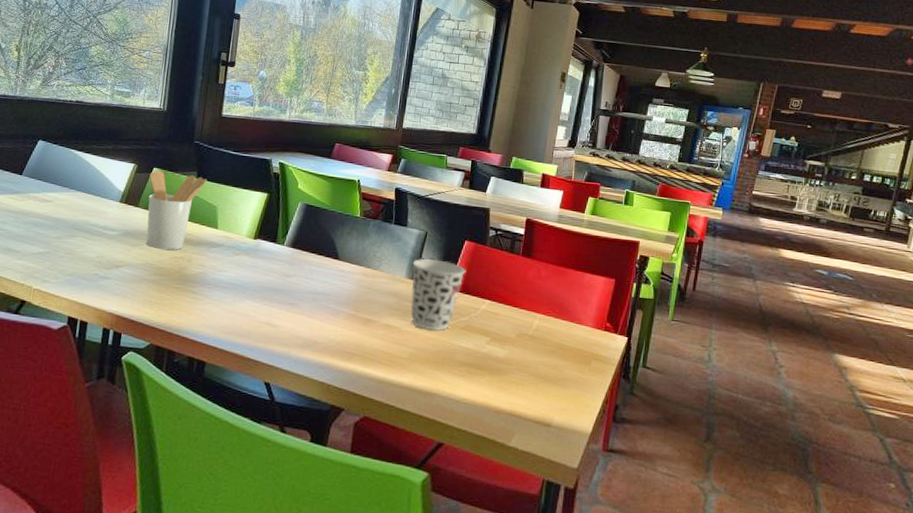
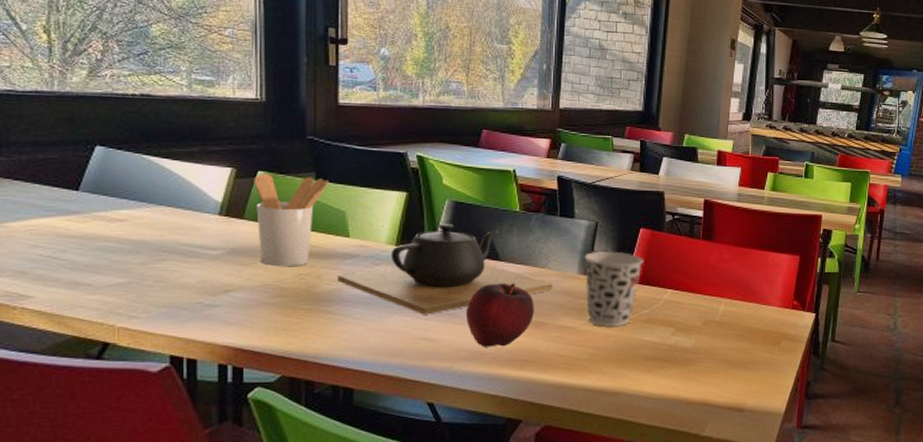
teapot: none [203,222,383,303] -> present [337,223,553,315]
fruit: none [305,280,365,338] -> present [465,283,534,347]

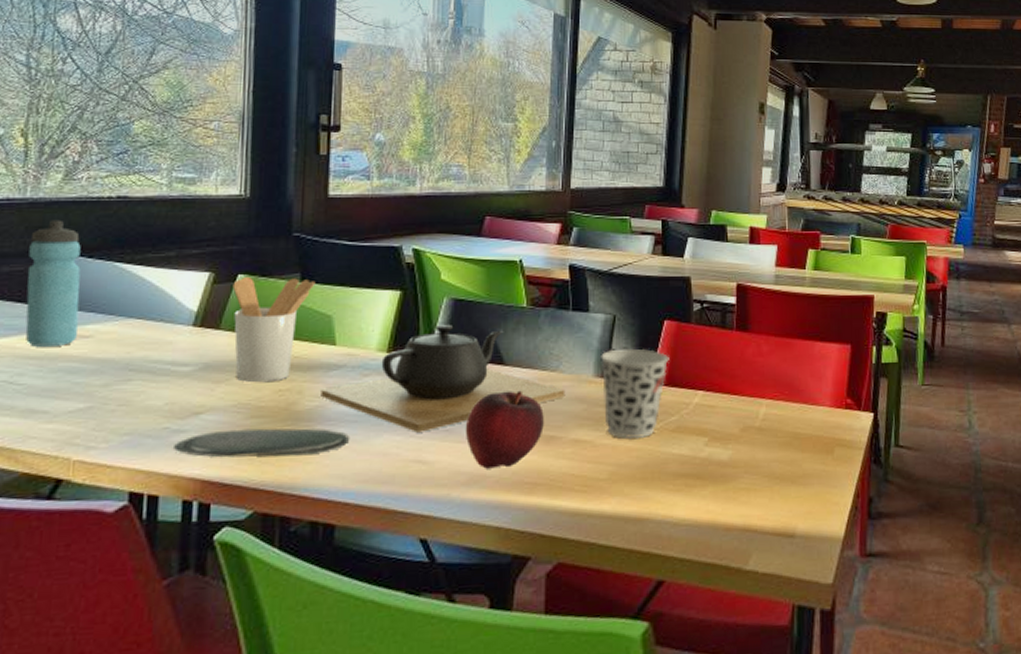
water bottle: none [61,113,114,228] -> present [25,220,81,347]
oval tray: none [208,306,365,331] -> present [174,428,350,458]

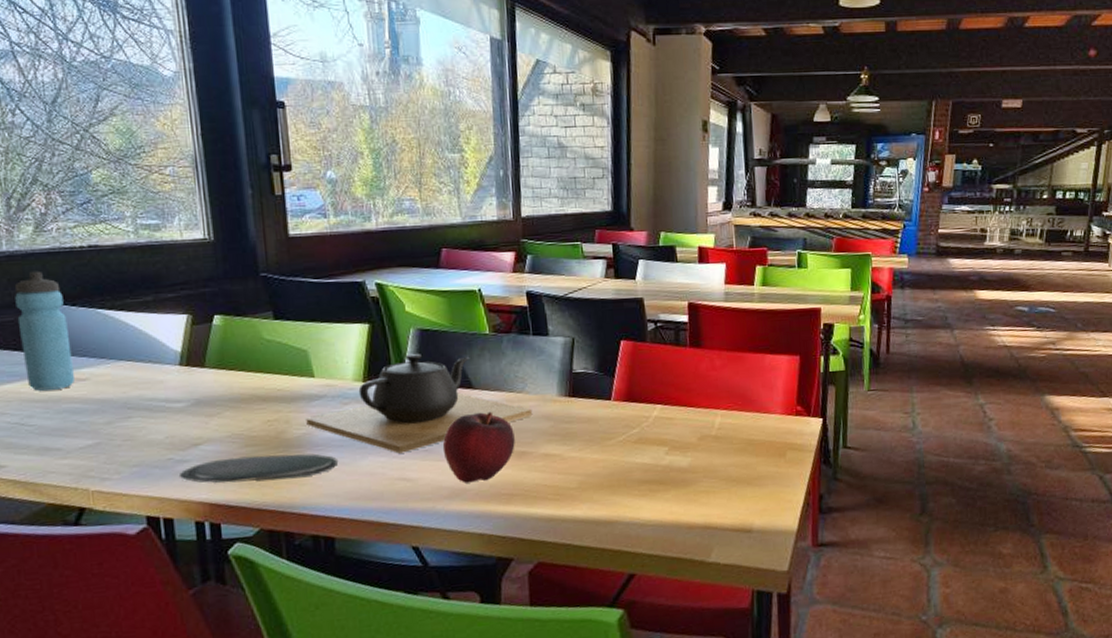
utensil holder: present [232,276,316,383] -> none [210,316,288,415]
cup: present [601,348,669,440] -> none [563,368,628,452]

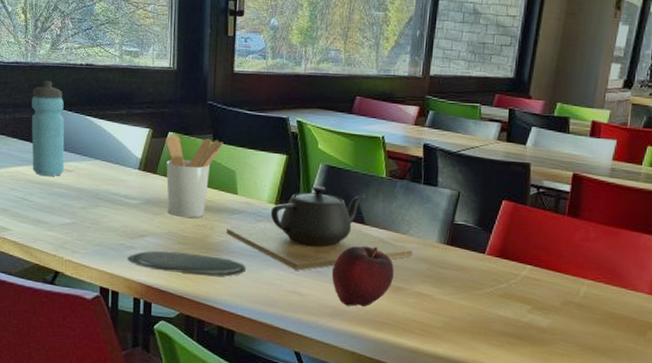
utensil holder: none [210,316,288,415] -> present [165,134,224,219]

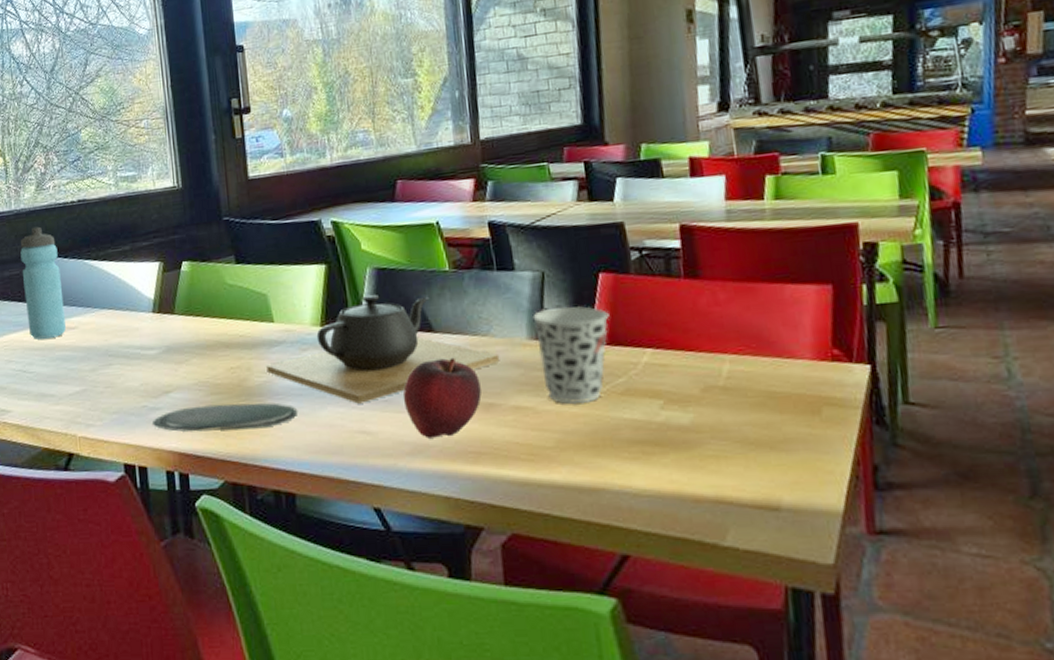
utensil holder: present [165,134,224,219] -> none [179,260,249,363]
cup: none [443,221,504,299] -> present [532,306,609,405]

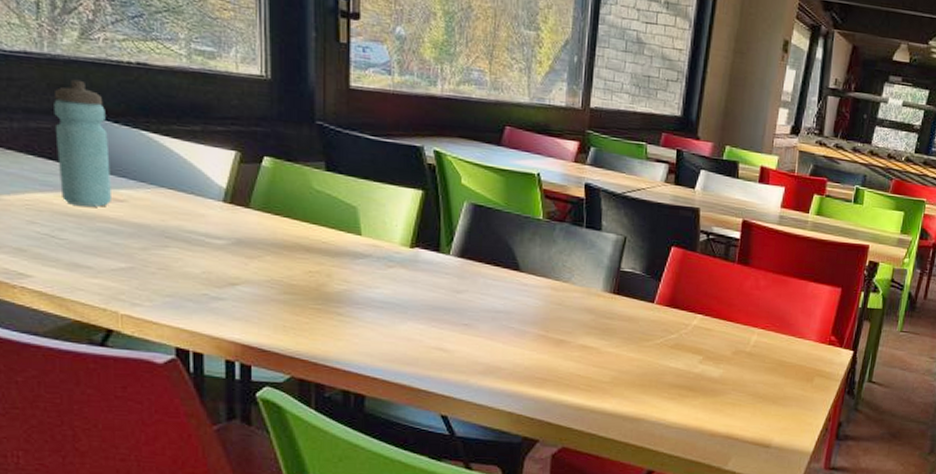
oval tray: present [153,403,298,432] -> none [214,302,377,332]
teapot: present [266,294,500,404] -> none [348,226,576,324]
fruit: present [403,357,482,438] -> none [482,295,555,362]
cup: present [532,306,609,405] -> none [609,268,674,351]

